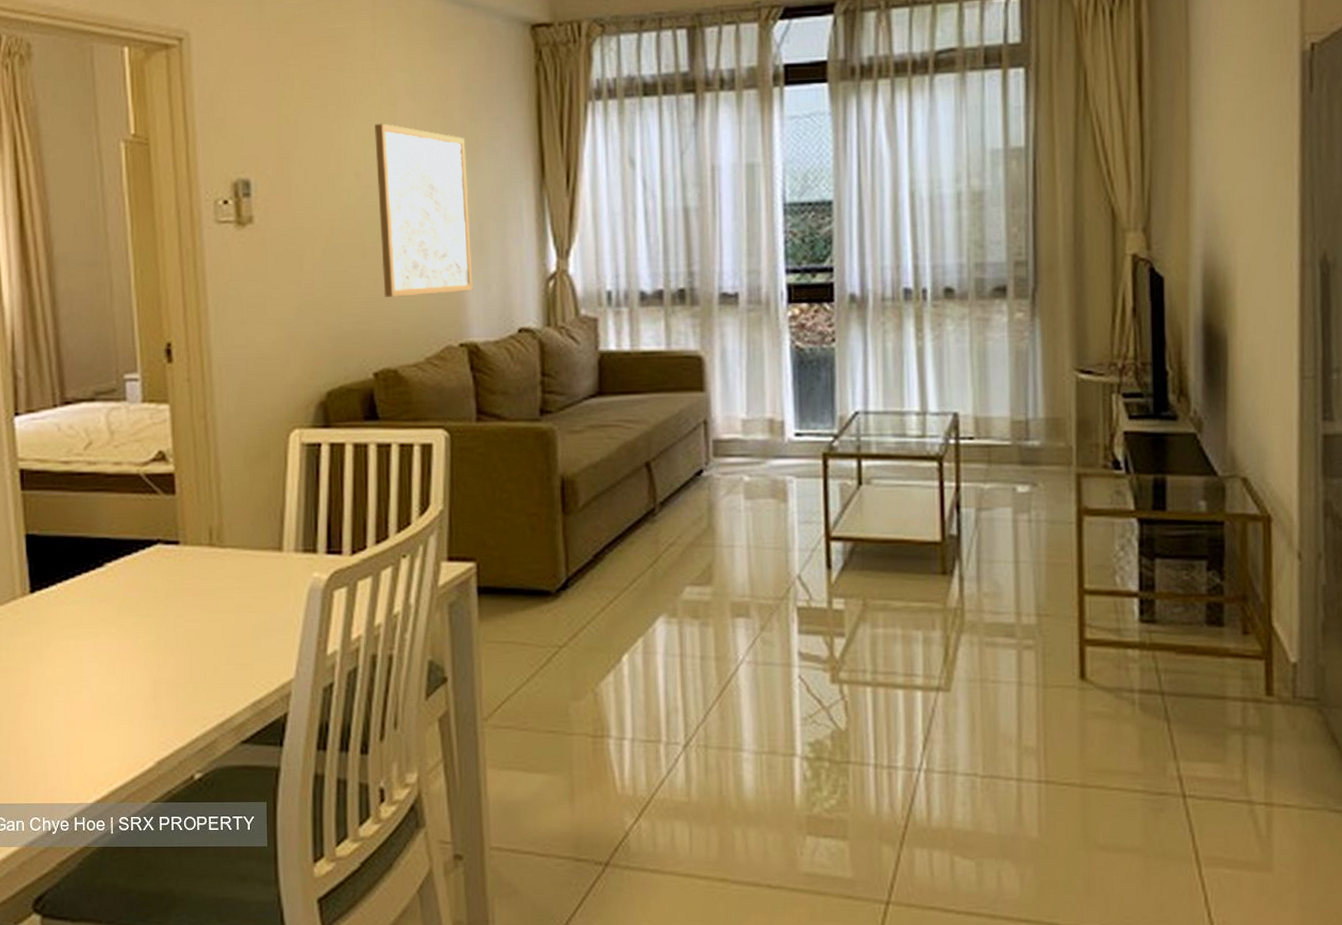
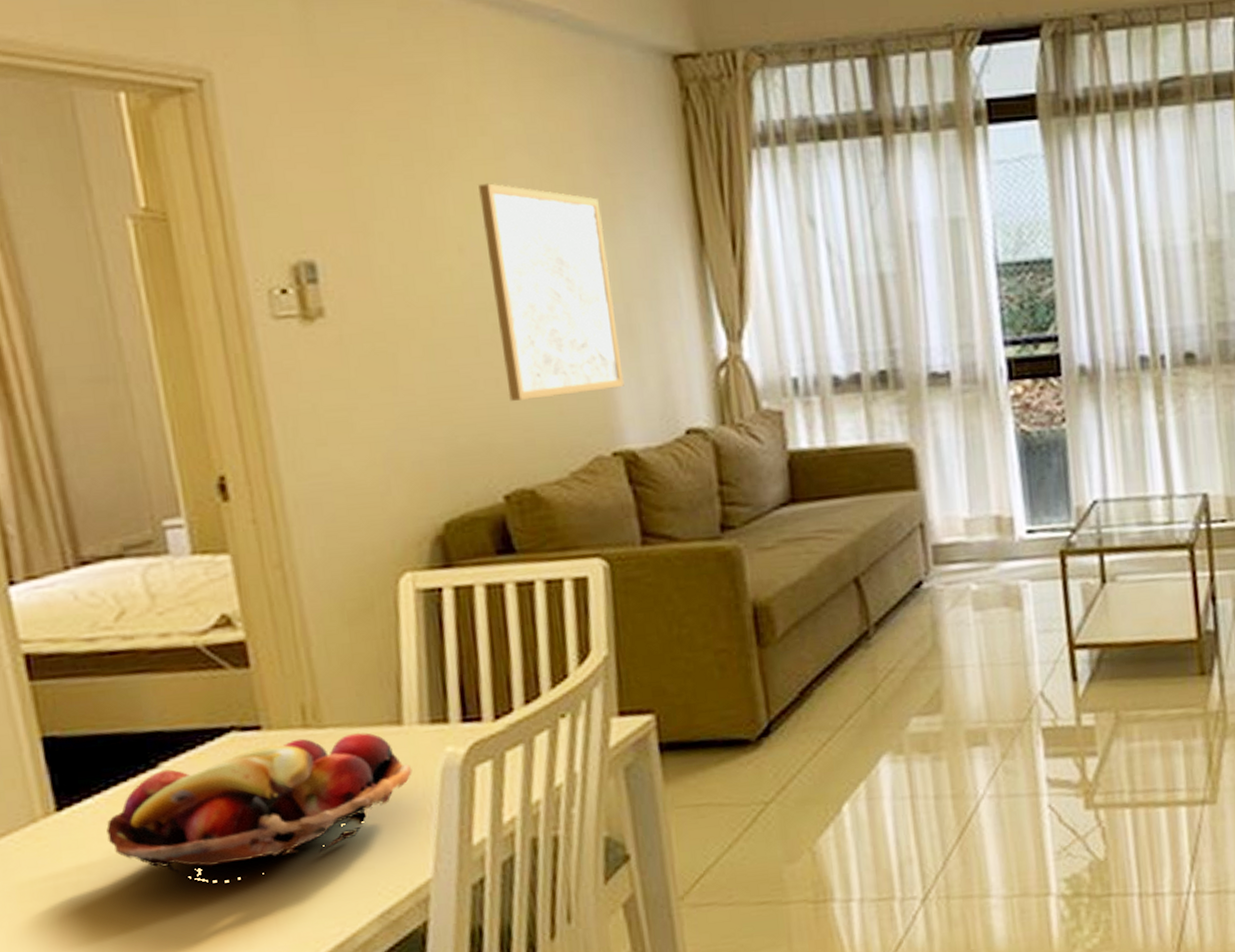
fruit basket: none [63,554,287,662] -> present [106,732,413,882]

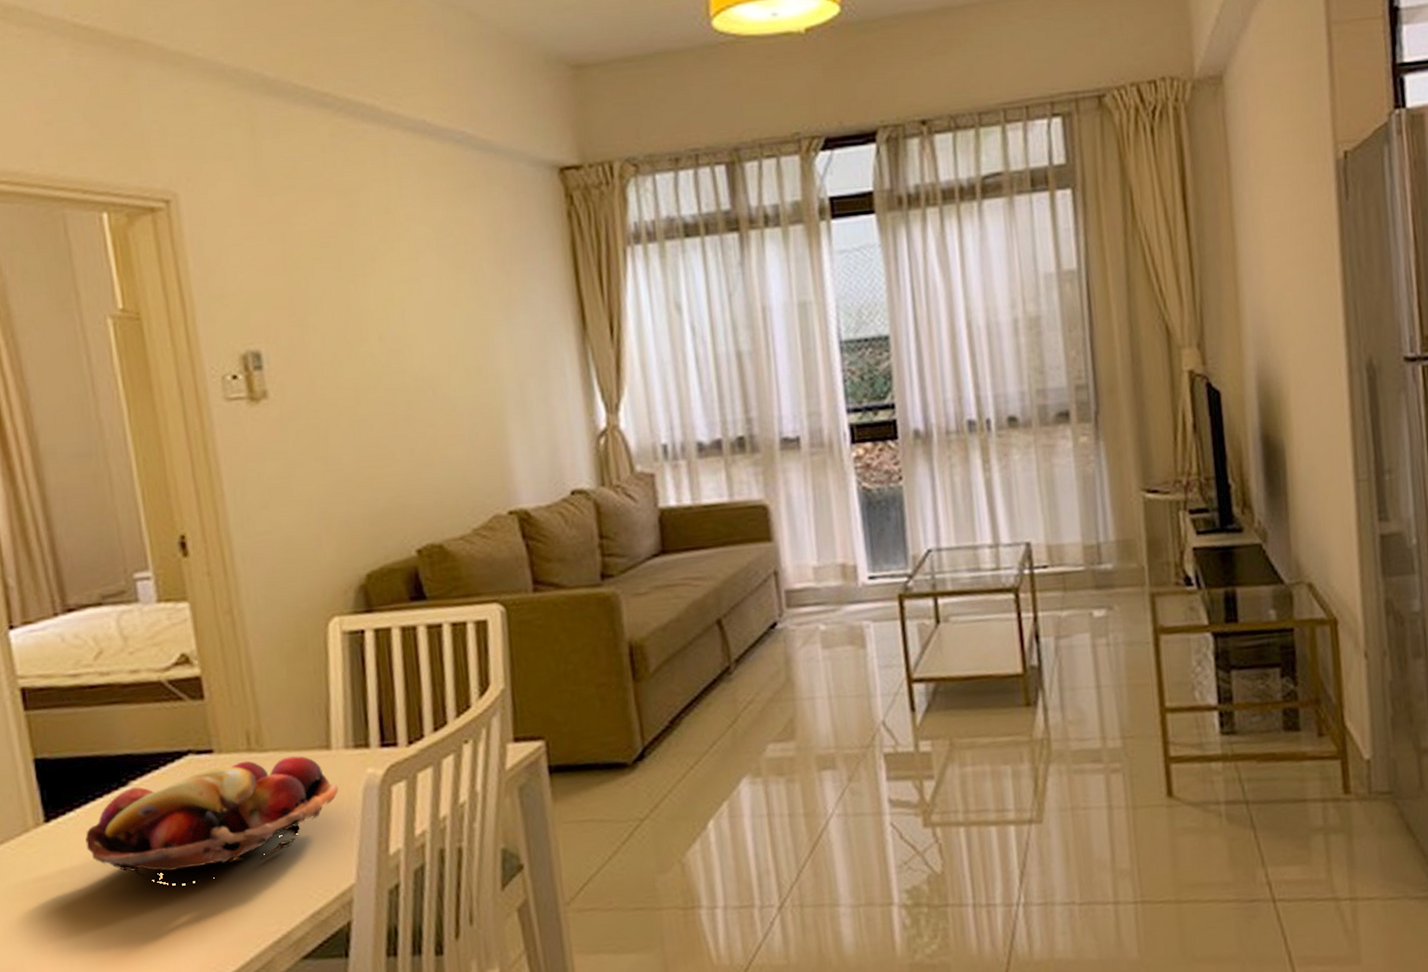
wall art: present [478,183,624,401] -> none [396,281,518,468]

